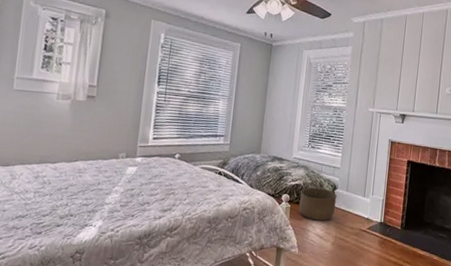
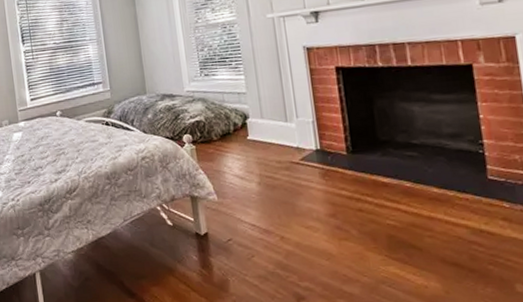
basket: present [299,187,337,221] -> none [204,120,253,159]

